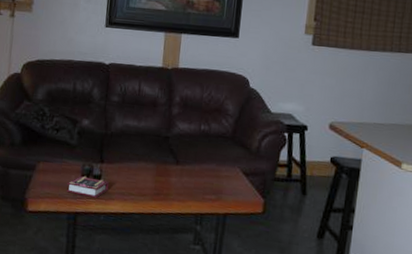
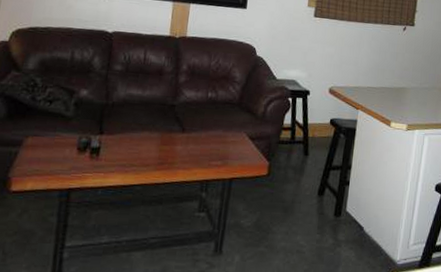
book: present [66,175,110,198] -> none [59,149,109,172]

